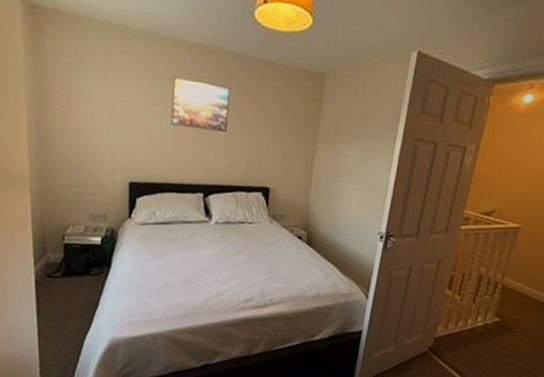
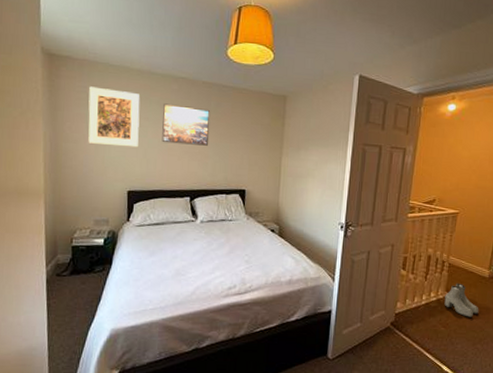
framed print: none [81,49,145,130] -> present [88,86,140,148]
boots: none [492,307,531,346] -> present [444,283,479,317]

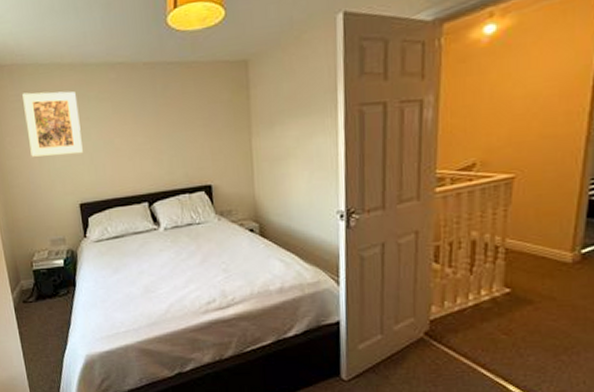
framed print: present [162,103,210,146] -> none [103,95,161,144]
boots: present [444,283,479,317] -> none [503,273,560,319]

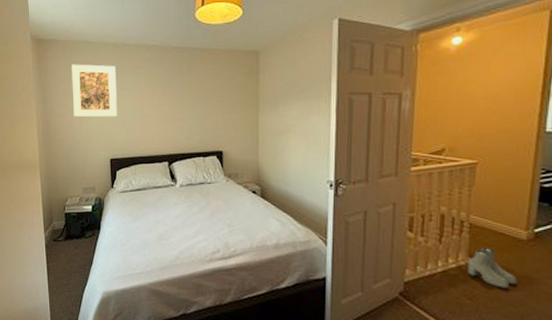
boots: none [503,273,560,319] -> present [467,246,517,289]

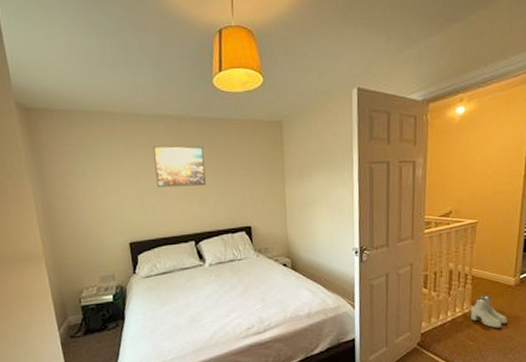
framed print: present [72,64,117,117] -> none [72,137,133,198]
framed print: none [138,72,183,111] -> present [153,145,207,188]

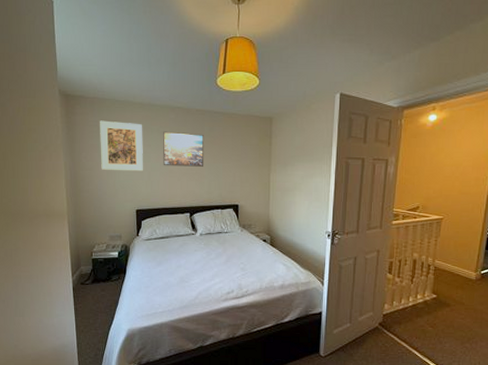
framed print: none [72,137,133,198] -> present [100,120,143,172]
boots: present [471,294,508,328] -> none [431,285,467,318]

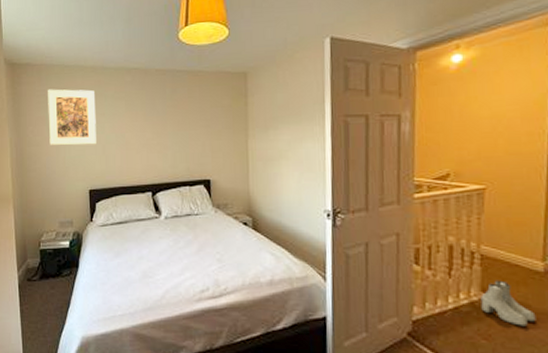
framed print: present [163,131,204,167] -> none [118,96,167,137]
boots: none [431,285,467,318] -> present [481,280,536,326]

